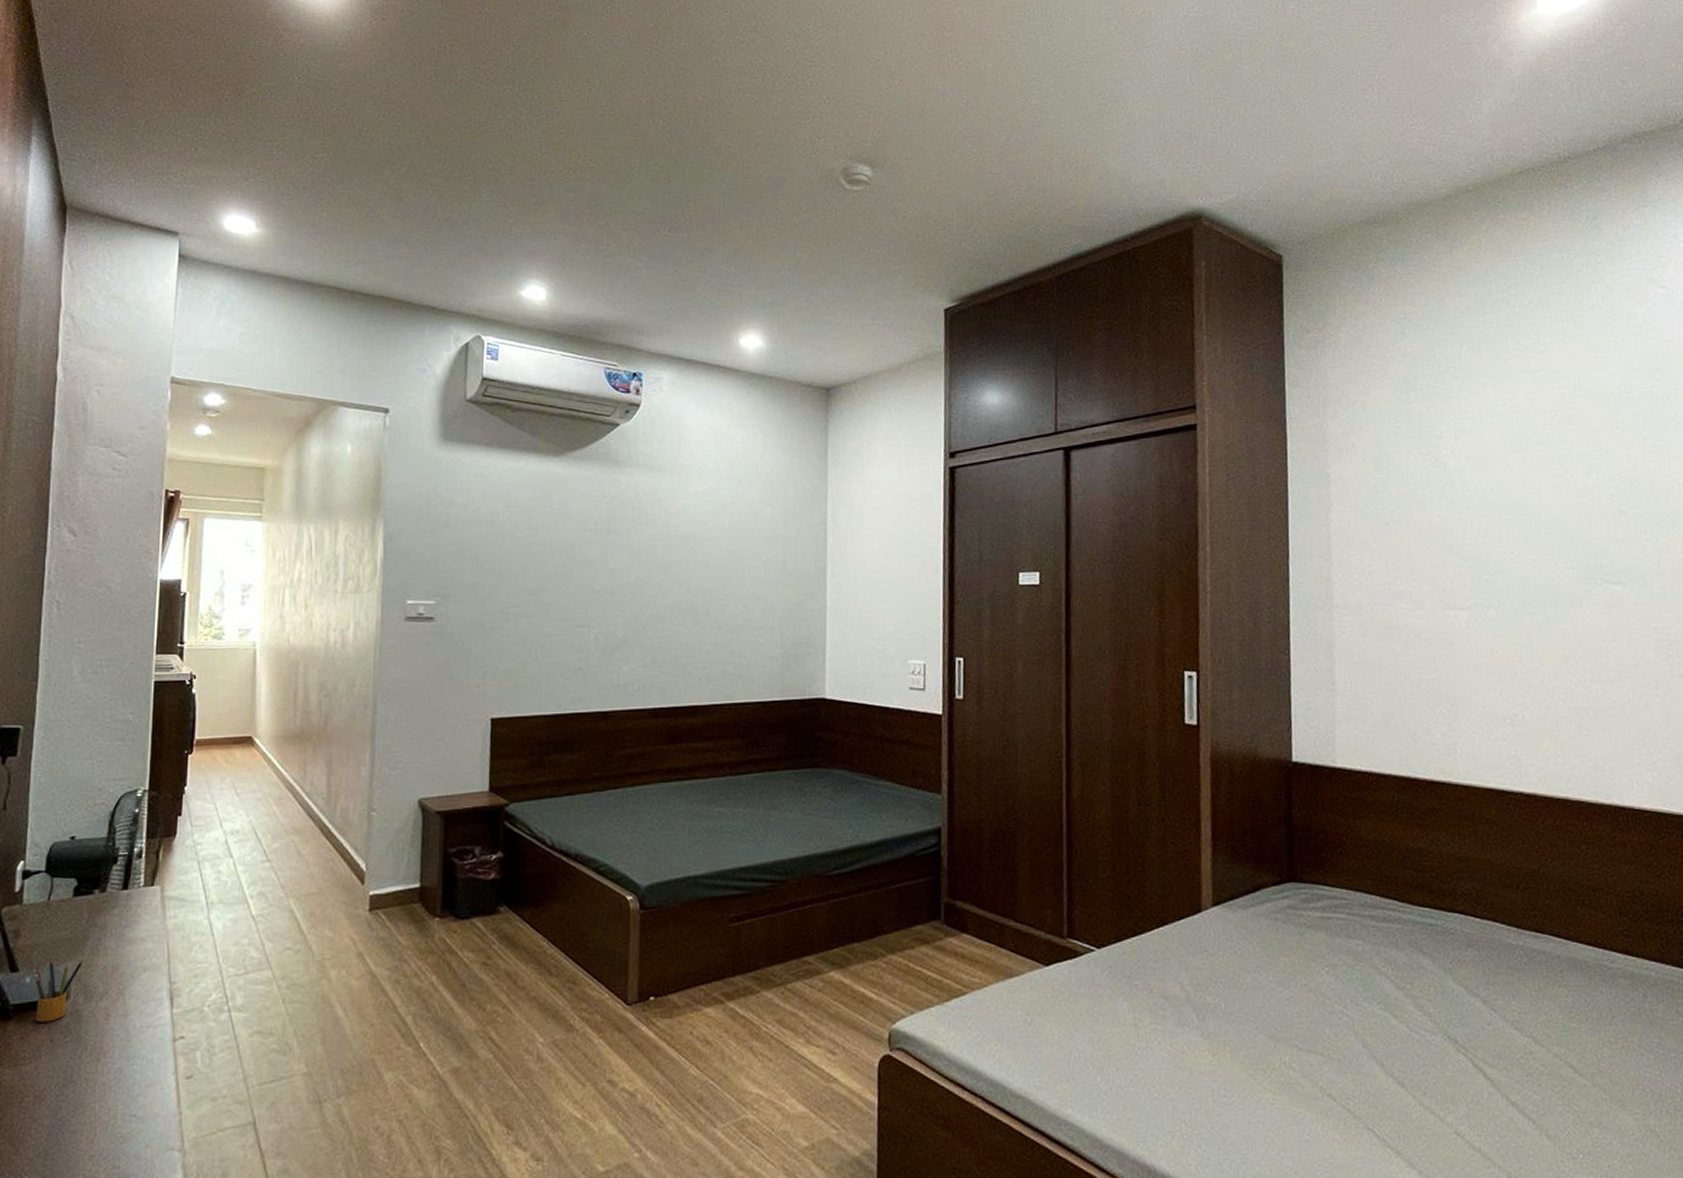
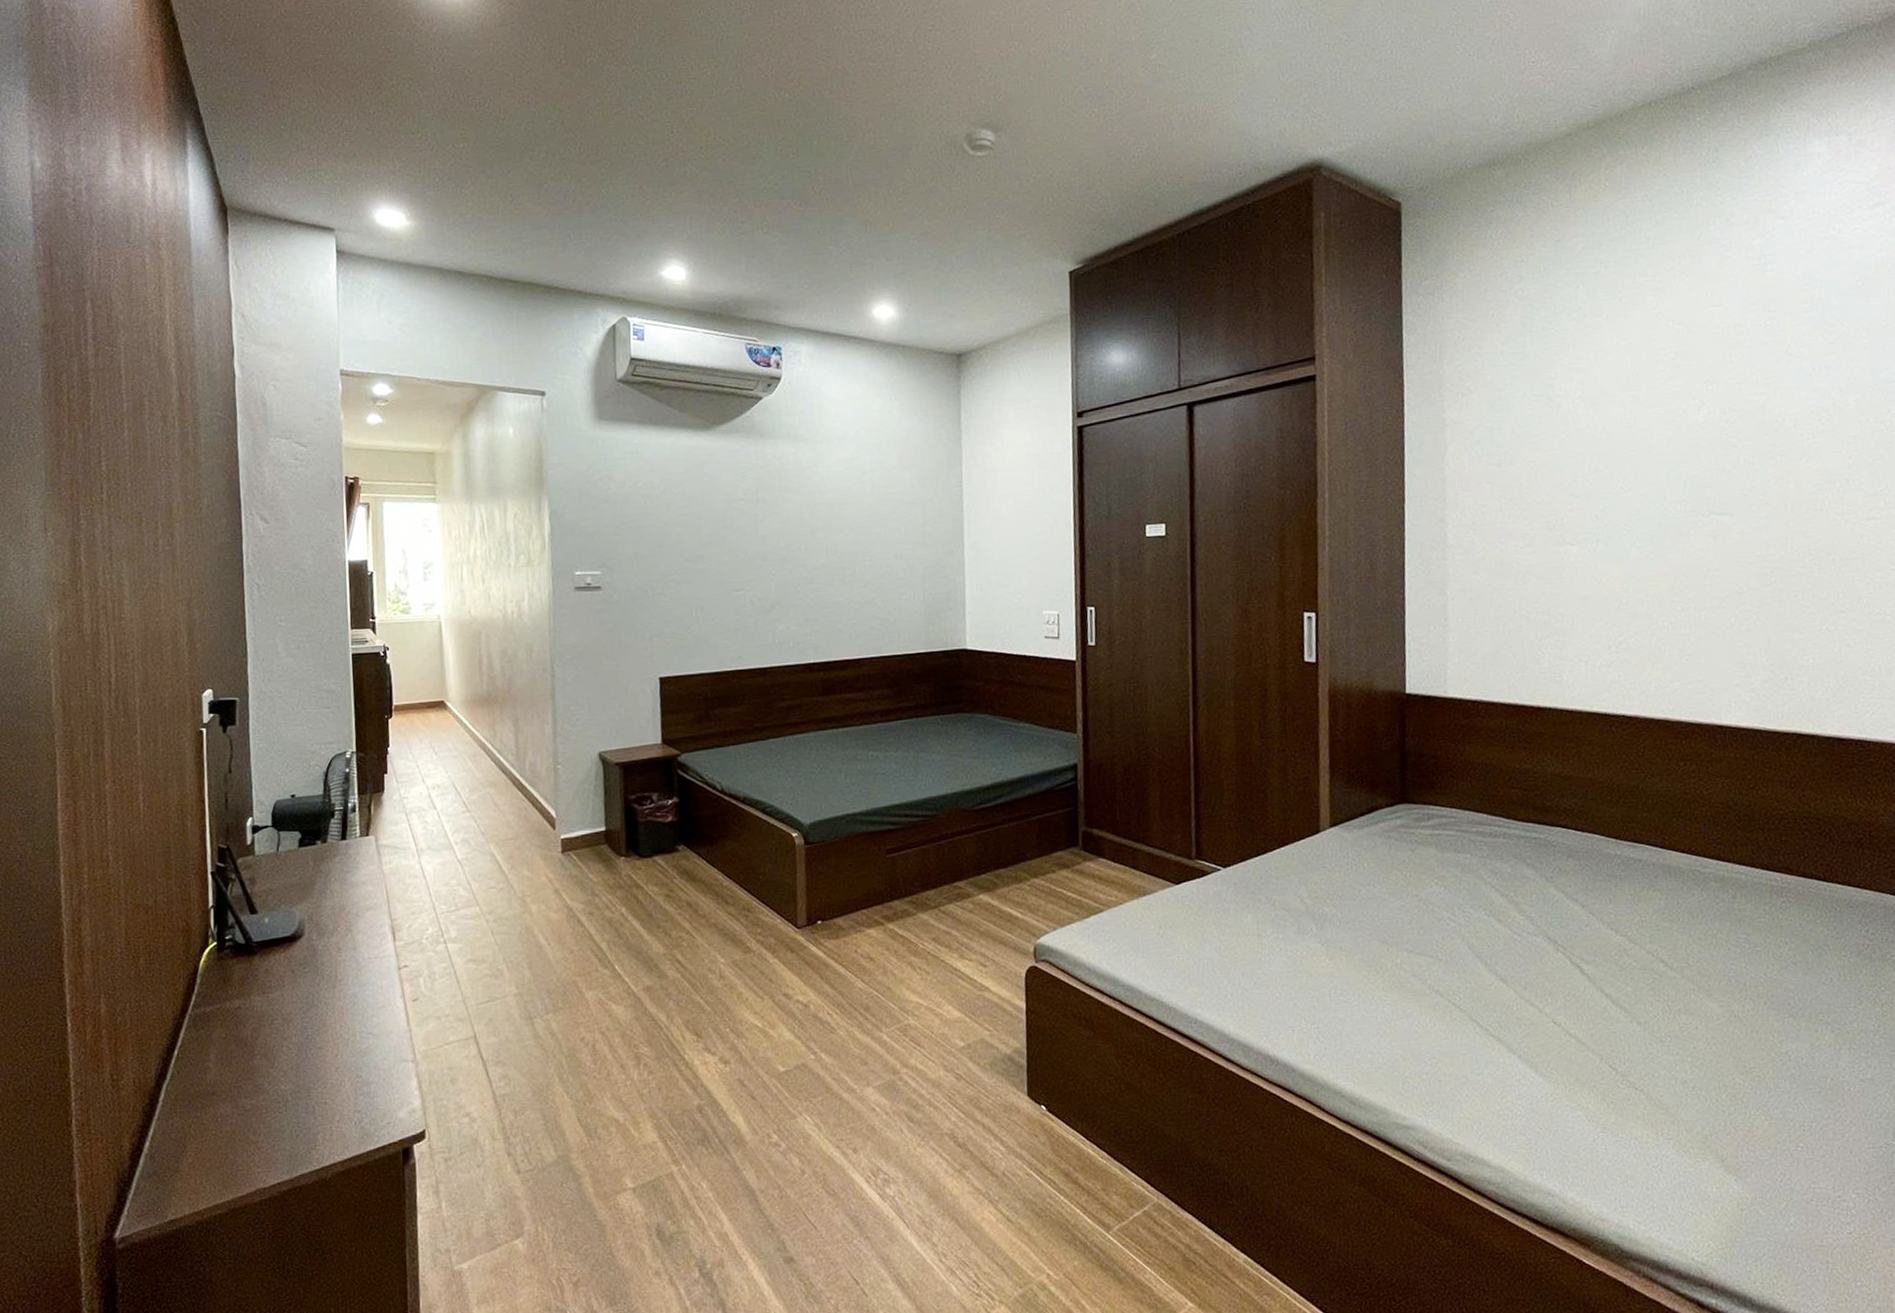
pencil box: present [30,959,83,1022] -> none [267,901,313,956]

